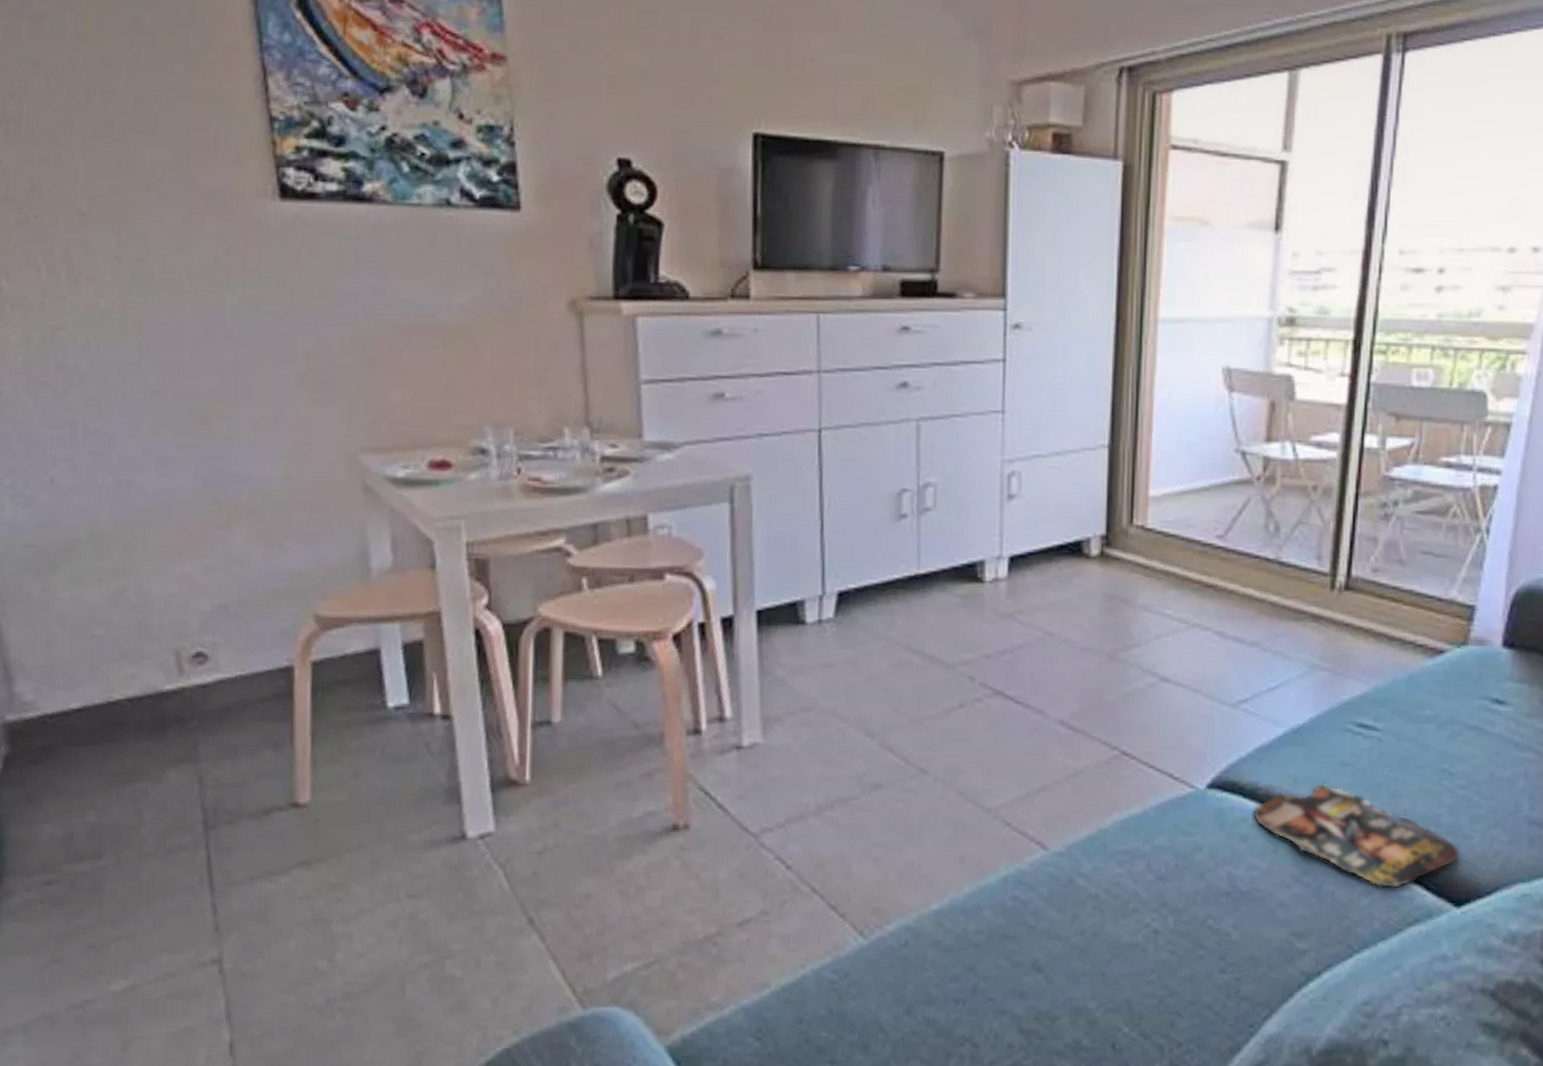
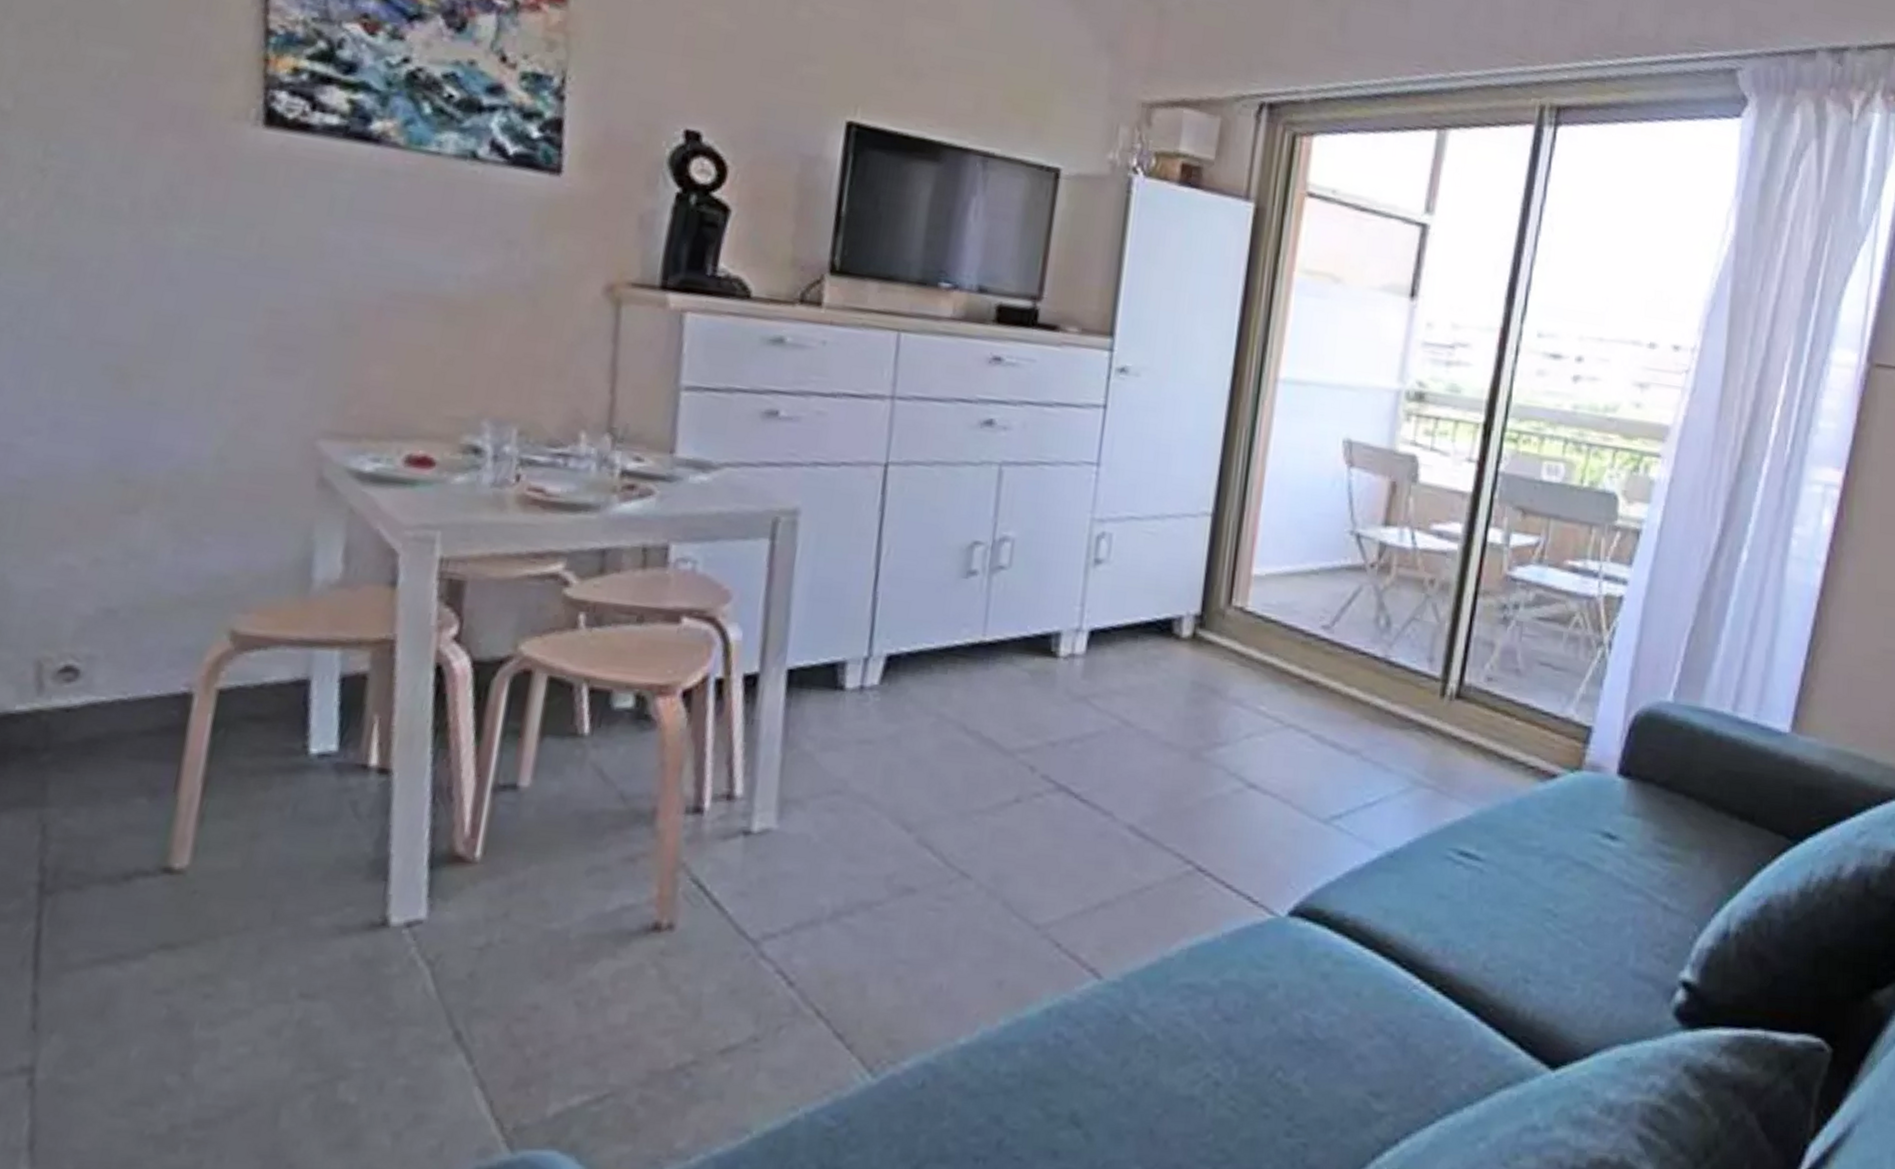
magazine: present [1253,783,1460,888] -> none [1337,917,1560,1044]

